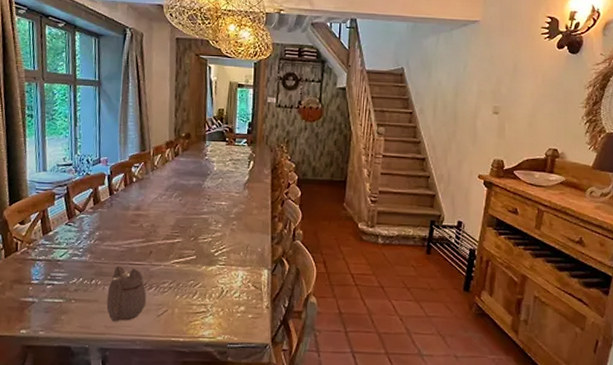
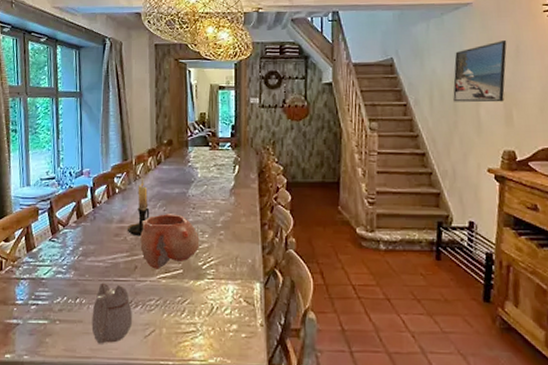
candle holder: none [143,168,166,224] -> present [126,177,150,237]
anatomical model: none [155,203,213,255] -> present [140,214,200,269]
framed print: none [454,58,507,116] -> present [453,40,507,102]

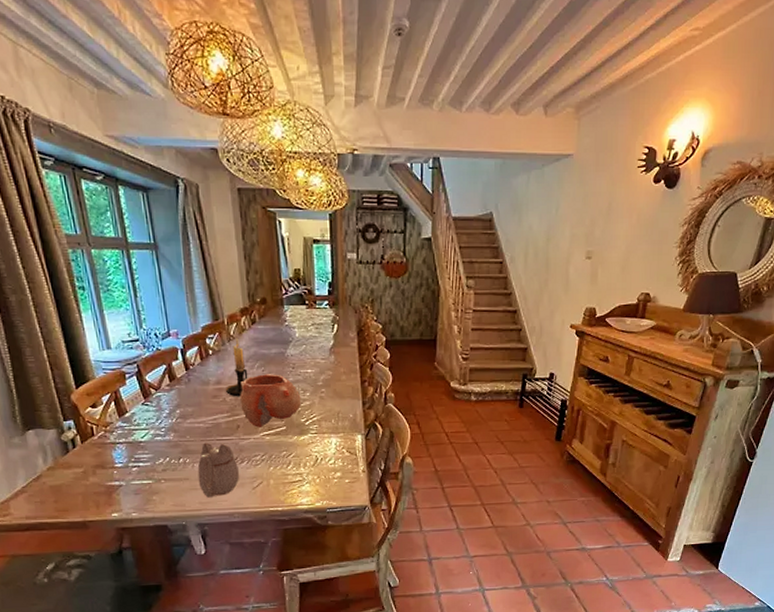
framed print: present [453,40,507,102] -> none [546,197,601,261]

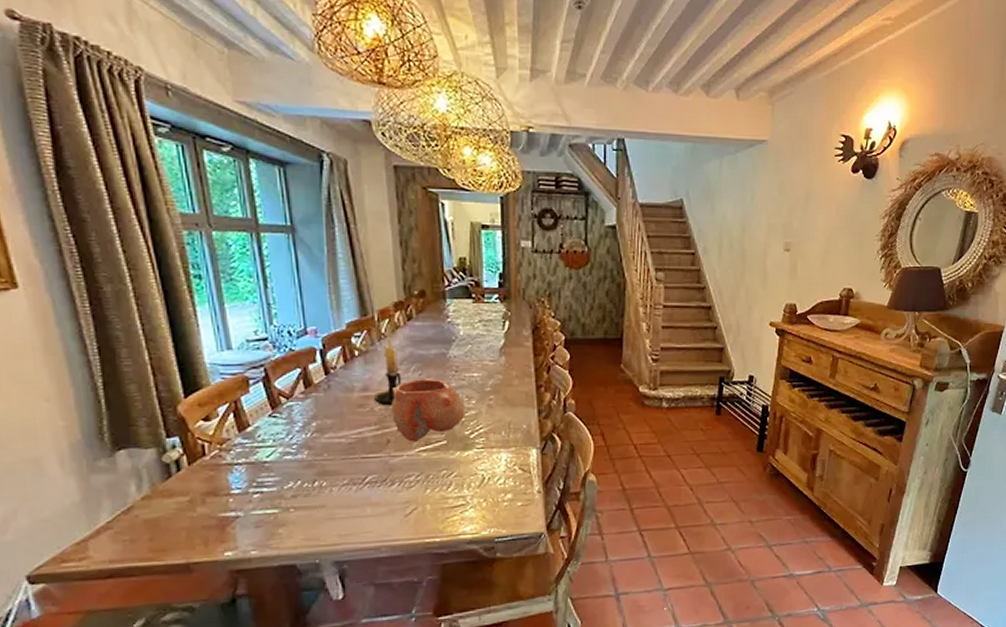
teapot: present [197,442,240,498] -> none [336,461,389,529]

